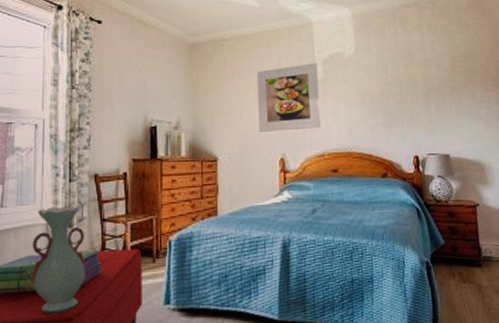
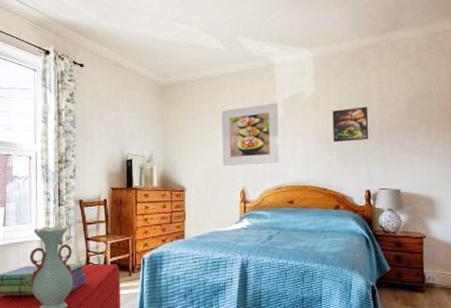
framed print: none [374,67,414,105] -> present [332,106,369,143]

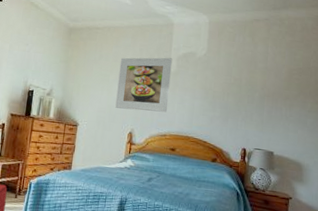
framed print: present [332,106,369,143] -> none [218,71,253,103]

